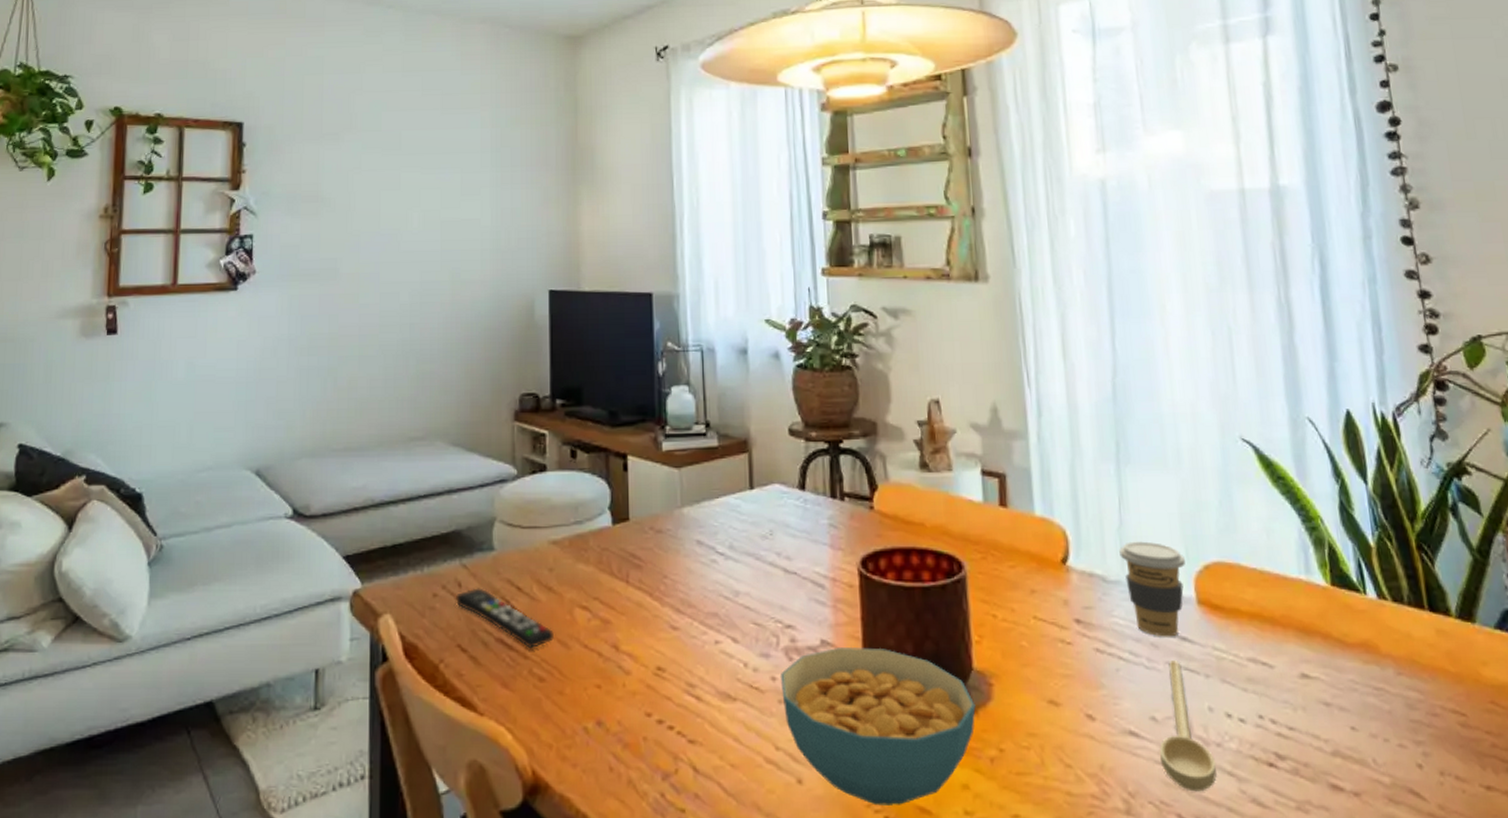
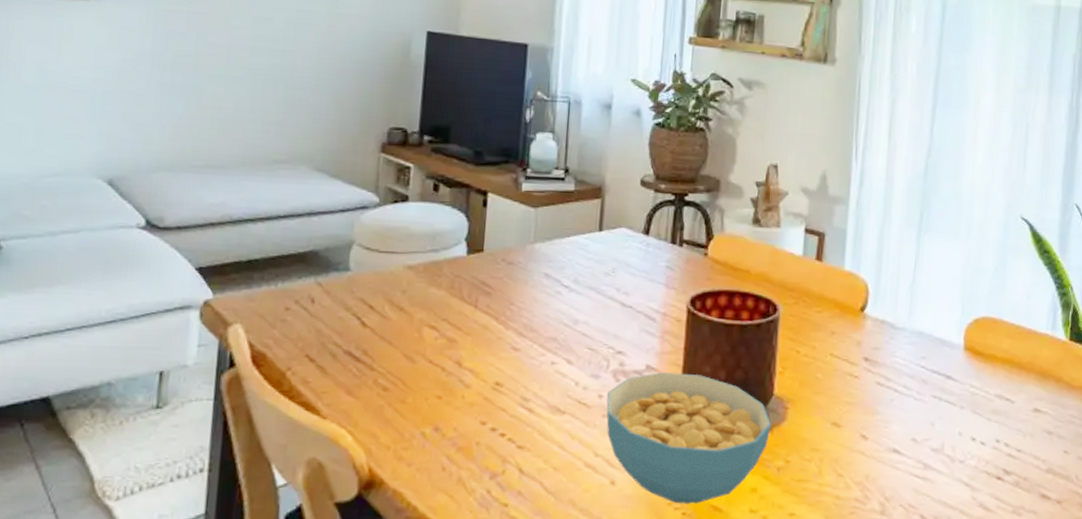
remote control: present [455,588,555,649] -> none [307,304,402,362]
coffee cup: present [1119,541,1185,637] -> none [908,296,960,376]
spoon: present [1160,660,1217,792] -> none [914,394,957,498]

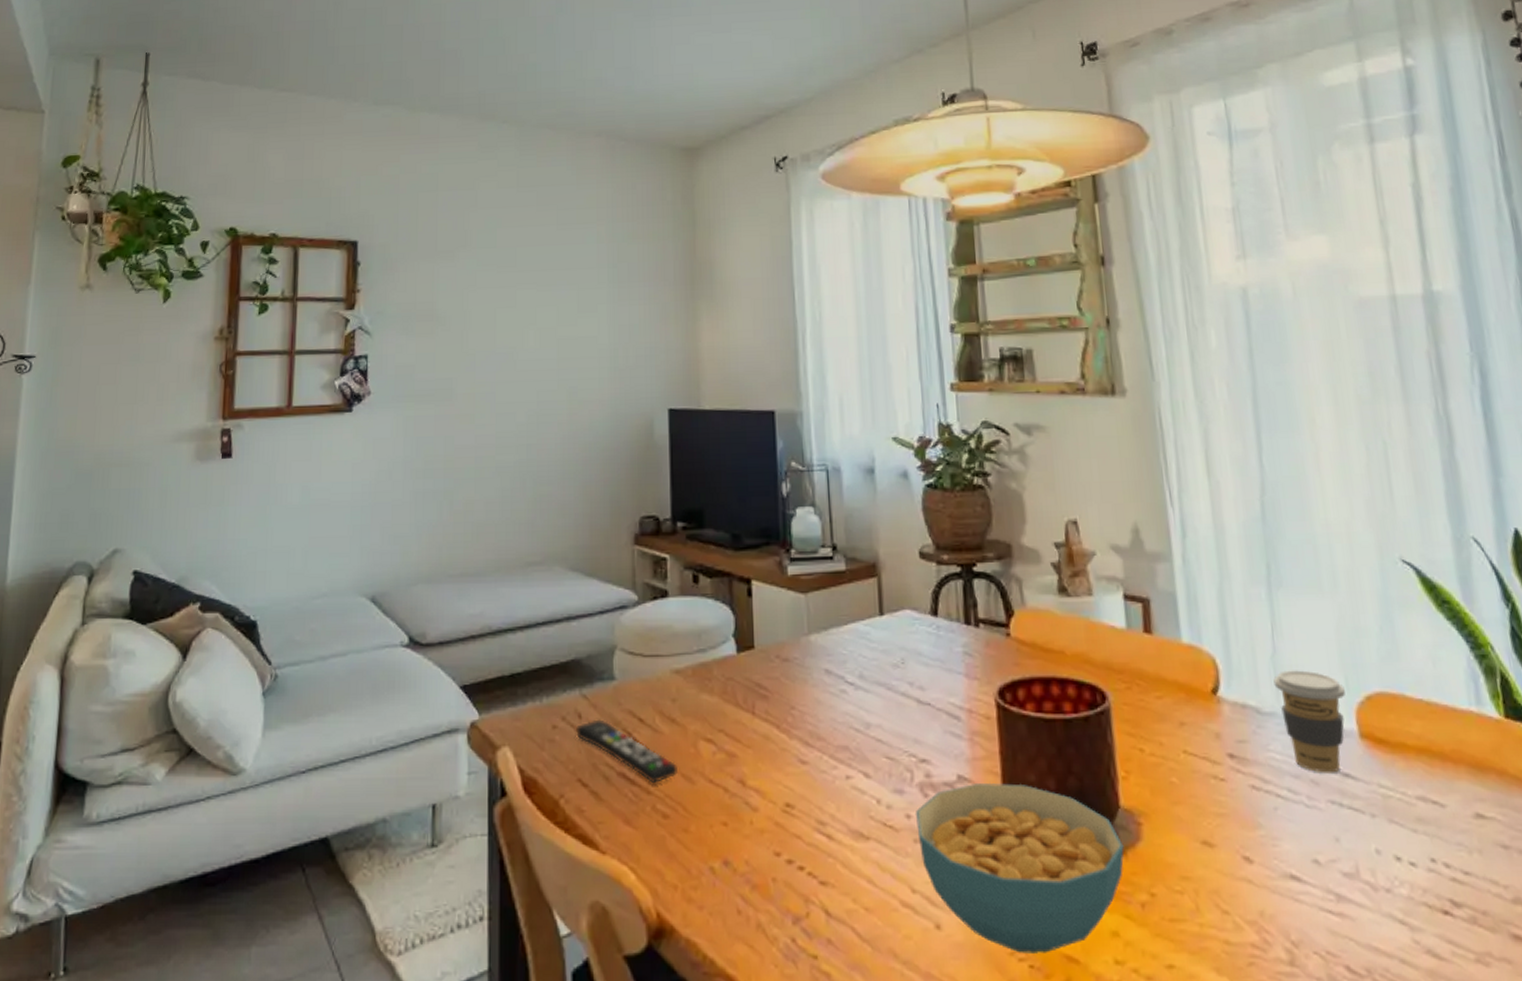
remote control: none [307,304,402,362] -> present [575,719,679,784]
coffee cup: none [908,296,960,376] -> present [1273,670,1345,773]

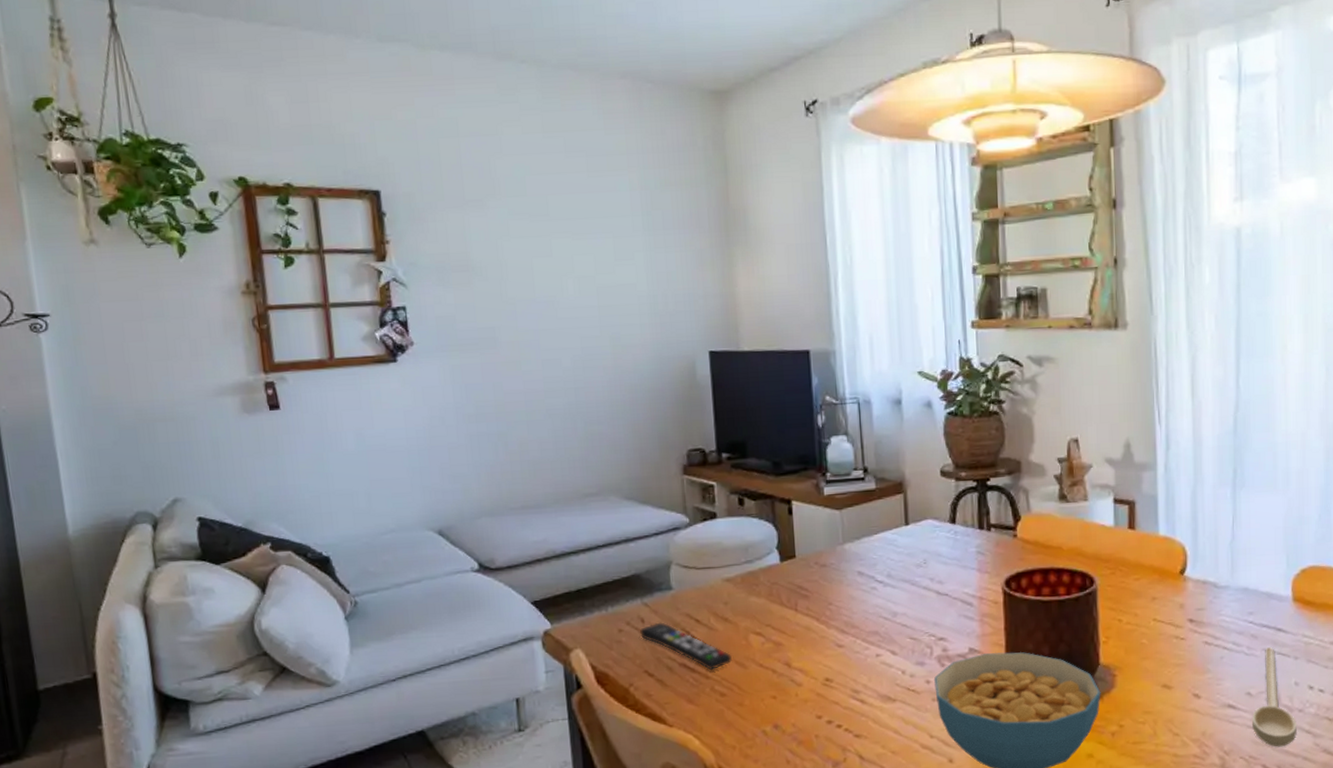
coffee cup: present [1273,670,1345,773] -> none [1230,552,1285,630]
spoon: none [1324,799,1387,941] -> present [1252,647,1297,747]

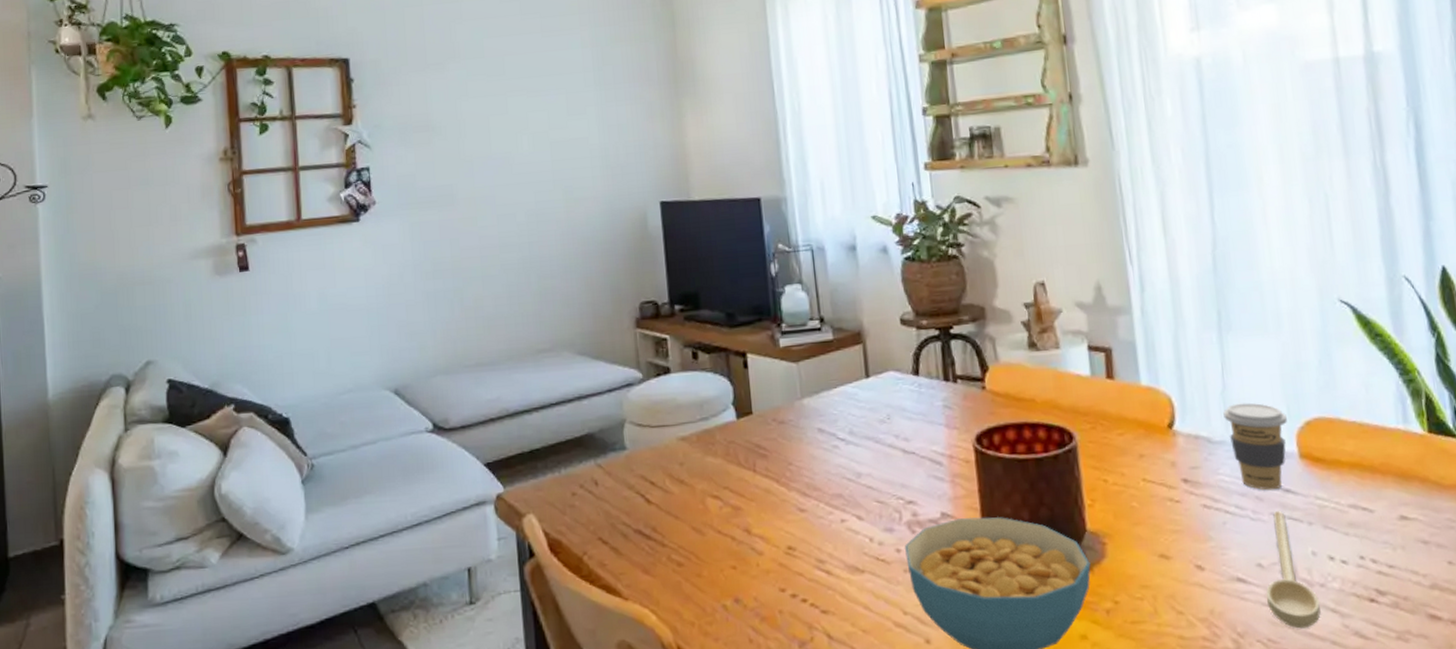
remote control: present [639,622,733,671] -> none [593,485,690,538]
coffee cup: none [1230,552,1285,630] -> present [1223,402,1287,491]

